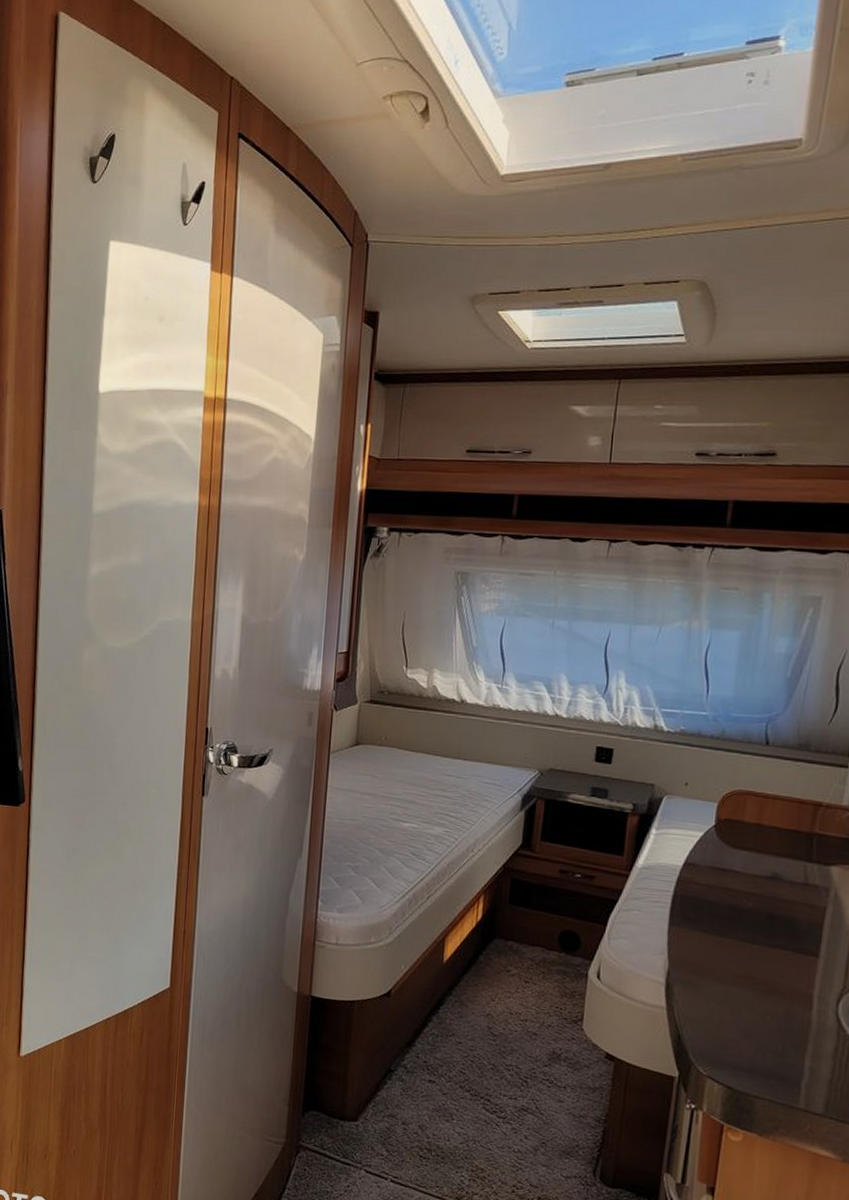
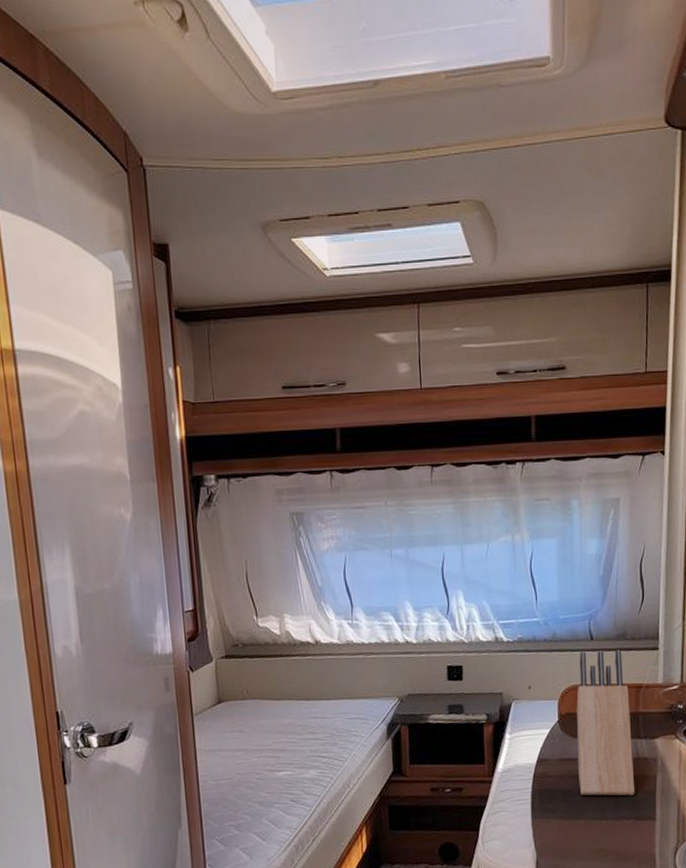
knife block: none [730,755,804,924] -> present [576,649,634,796]

